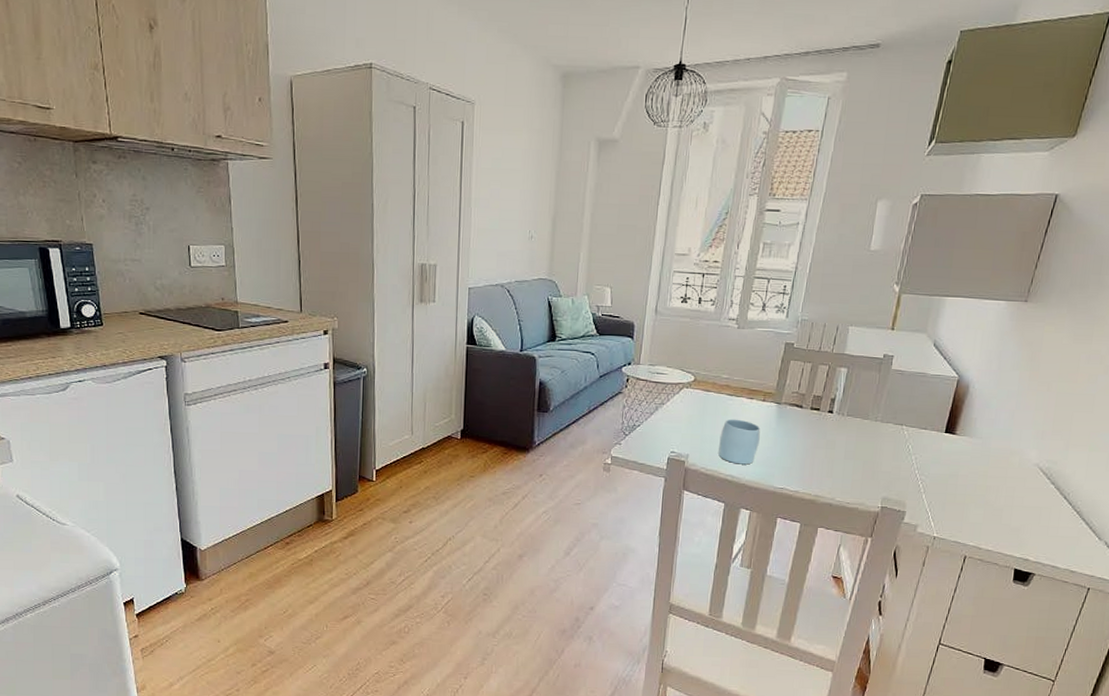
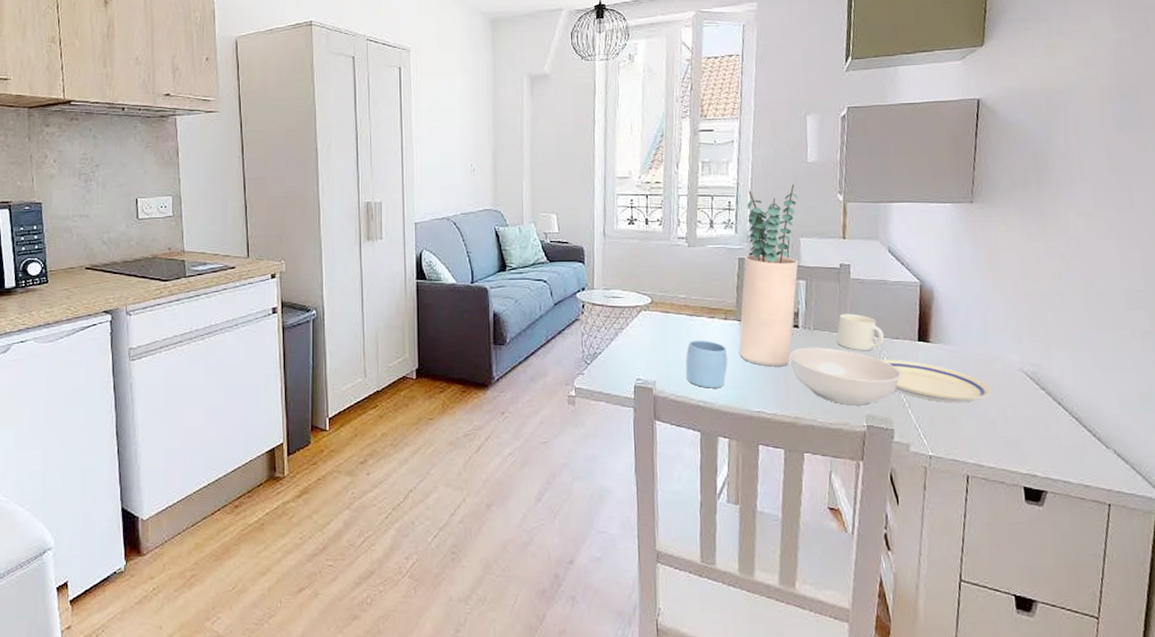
vase: none [771,272,855,449] -> present [738,184,799,367]
bowl: none [819,432,924,489] -> present [789,347,902,406]
cup: none [867,402,914,439] -> present [837,313,885,351]
plate: none [906,447,1004,492] -> present [881,359,991,403]

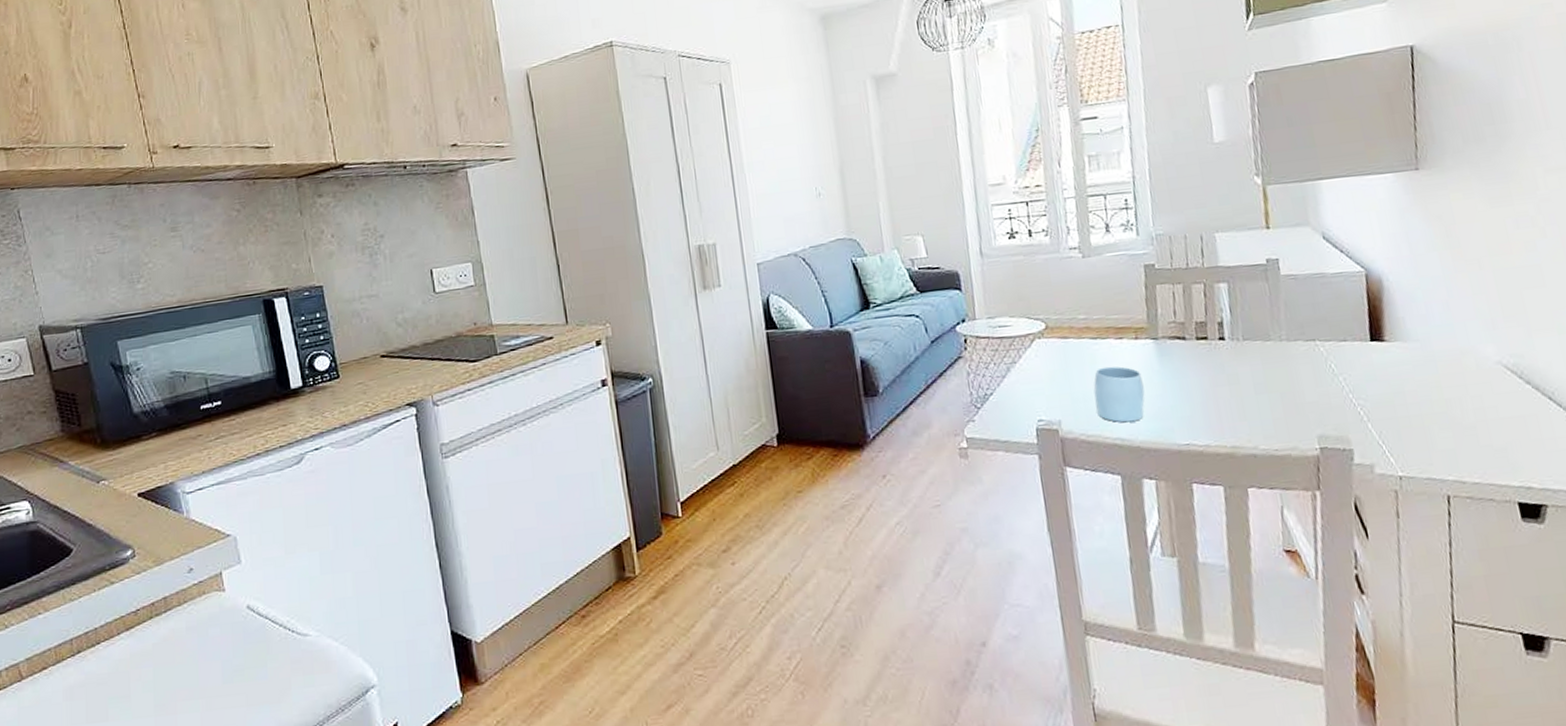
vase: present [738,184,799,367] -> none [1147,171,1219,390]
bowl: present [789,347,902,406] -> none [1216,360,1356,427]
cup: present [837,313,885,351] -> none [1271,316,1330,361]
plate: present [881,359,991,403] -> none [1328,365,1466,411]

